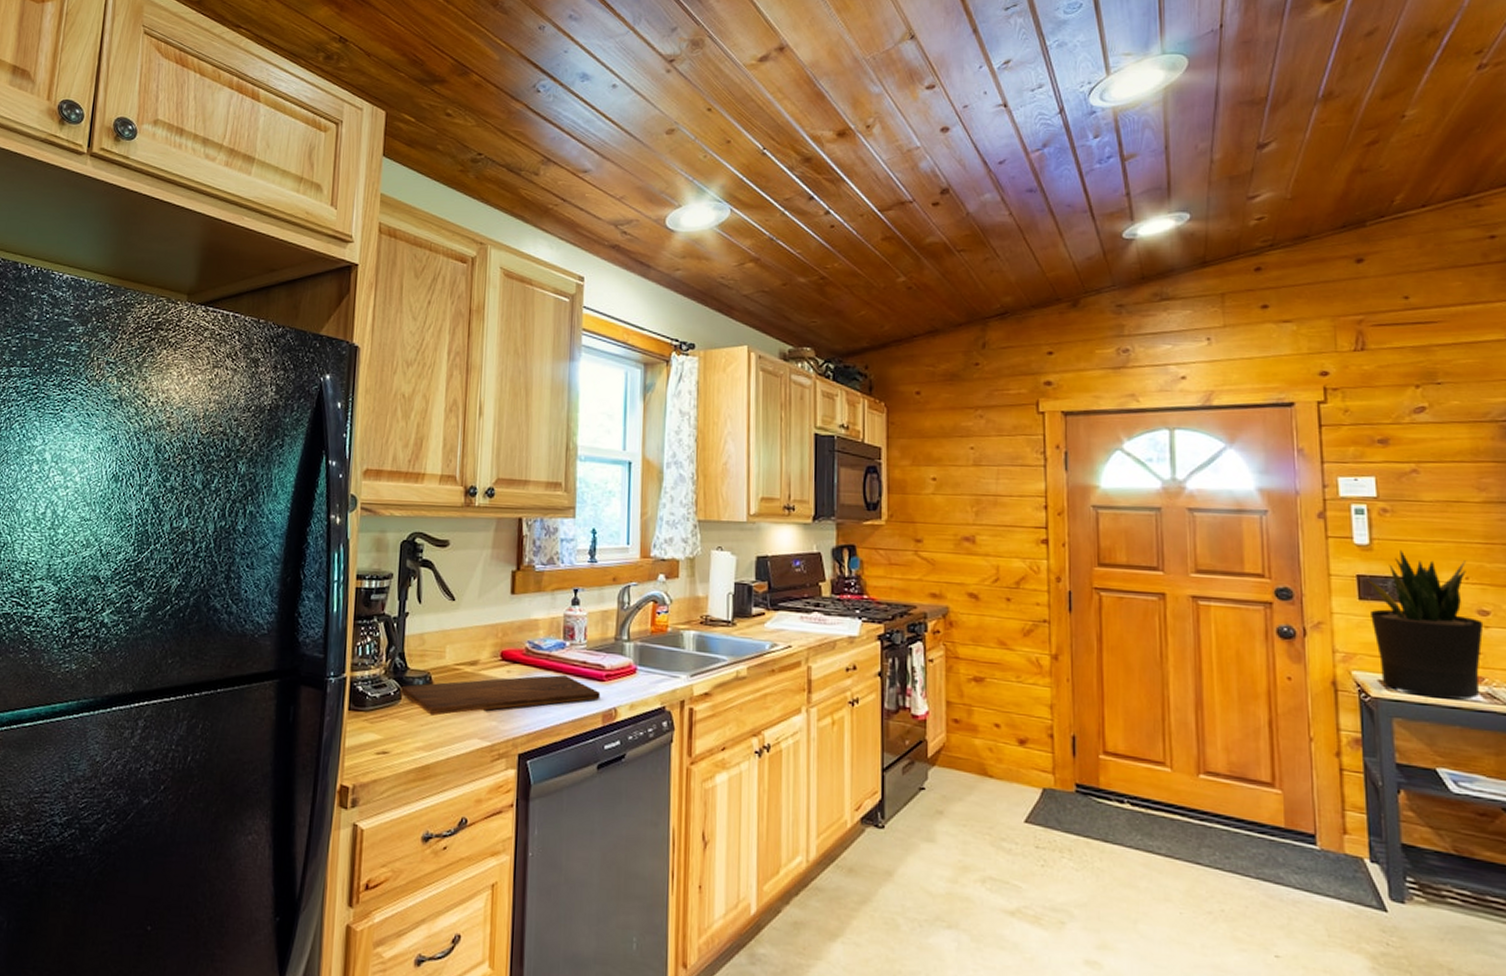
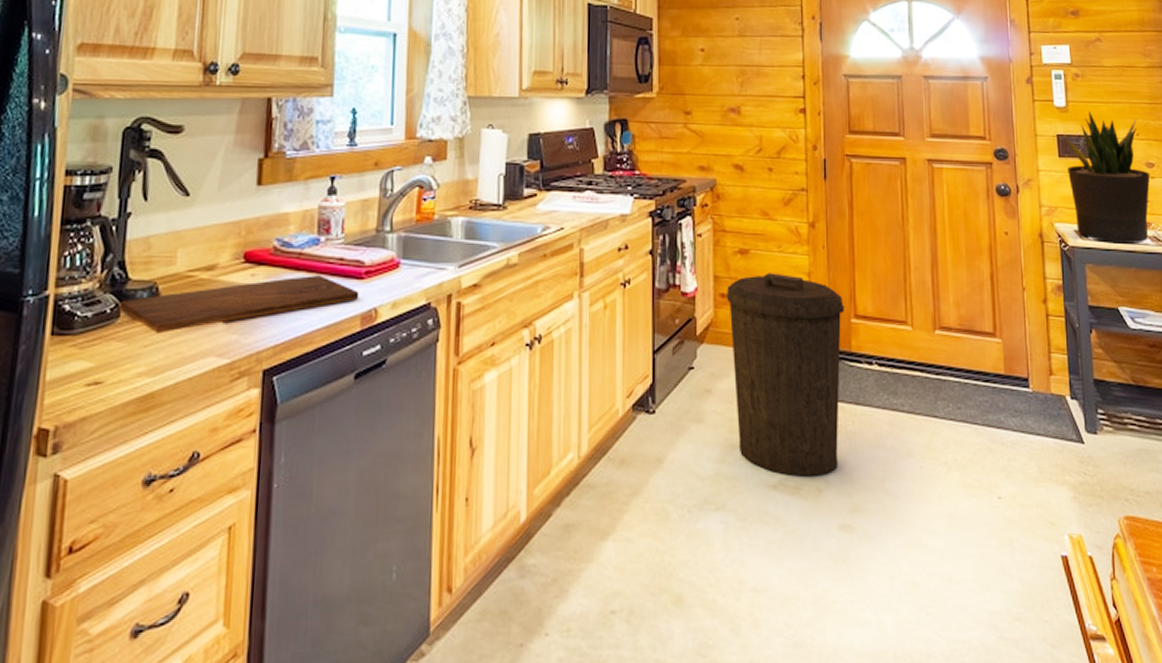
trash can: none [959,702,1092,909] -> present [726,273,845,478]

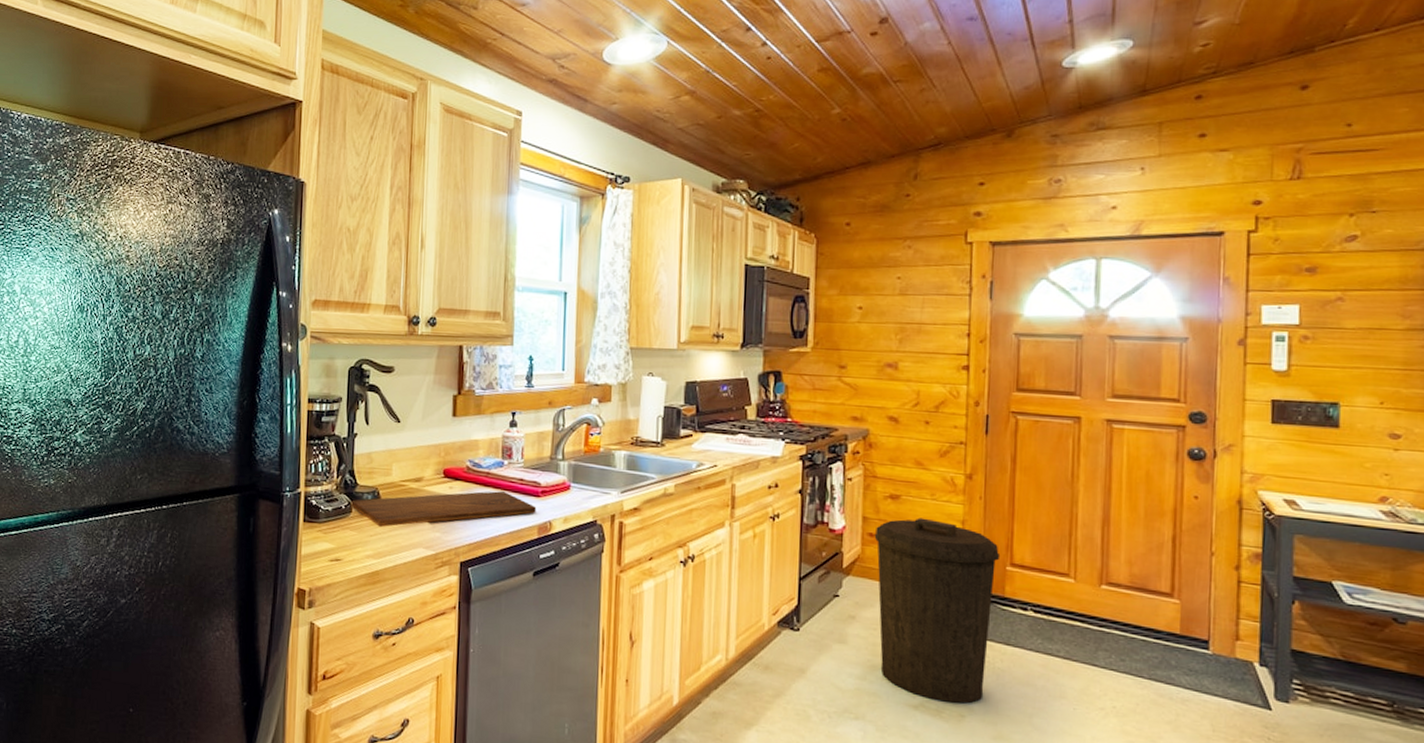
planter: present [1064,110,1151,244] -> none [1281,375,1394,518]

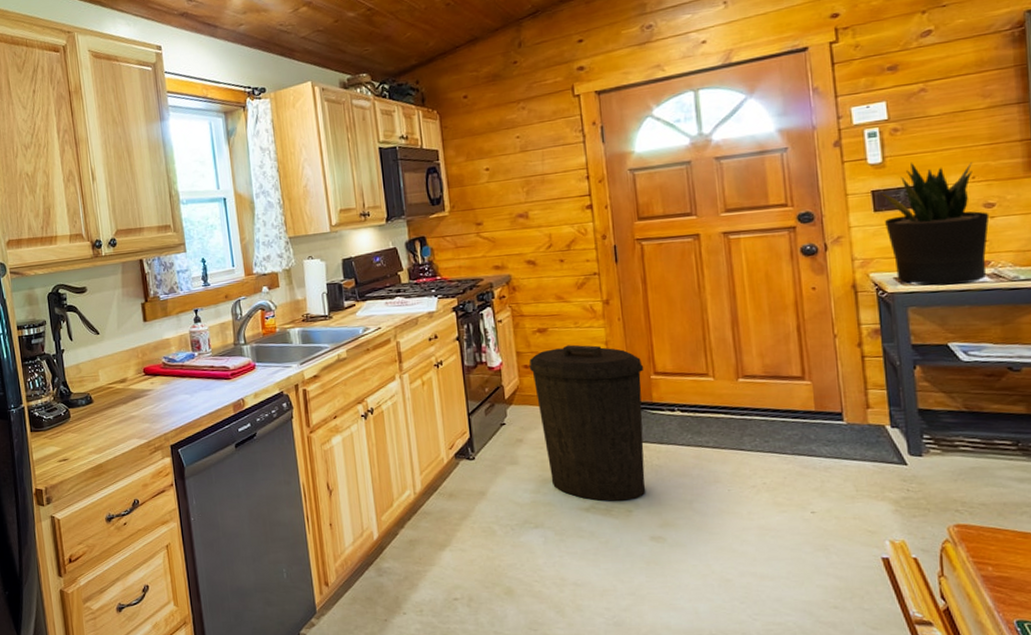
cutting board: present [351,491,537,527] -> none [68,379,229,426]
planter: none [1281,375,1394,518] -> present [880,162,990,286]

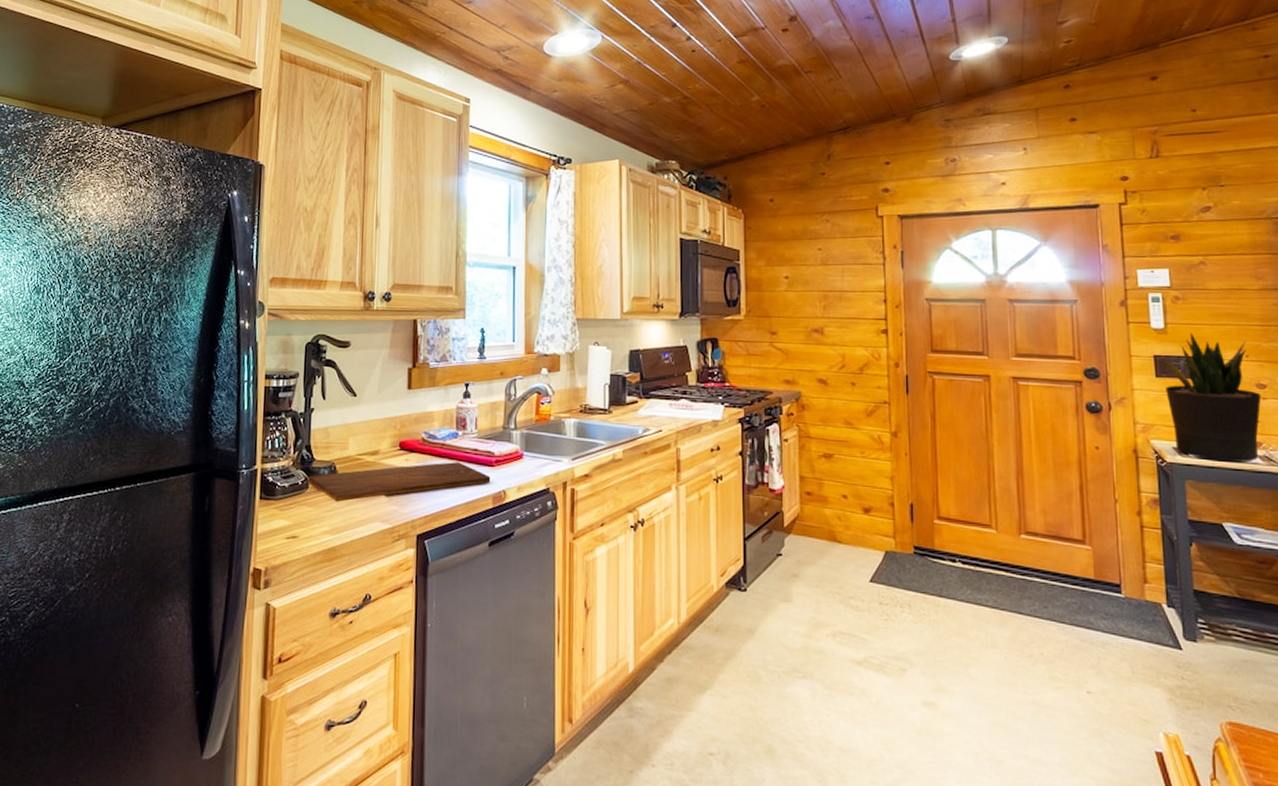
cutting board: none [68,379,229,426] -> present [308,462,491,502]
trash can: present [529,344,645,502] -> none [811,475,928,658]

